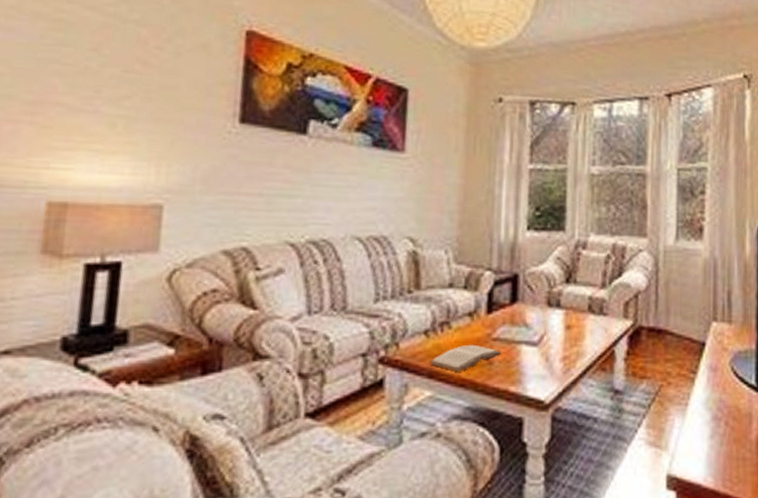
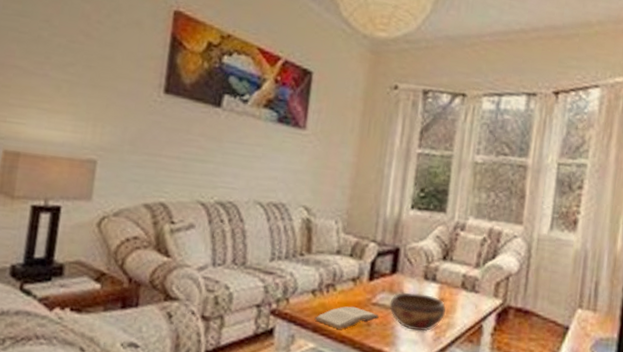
decorative bowl: none [512,323,574,364] -> present [389,293,447,332]

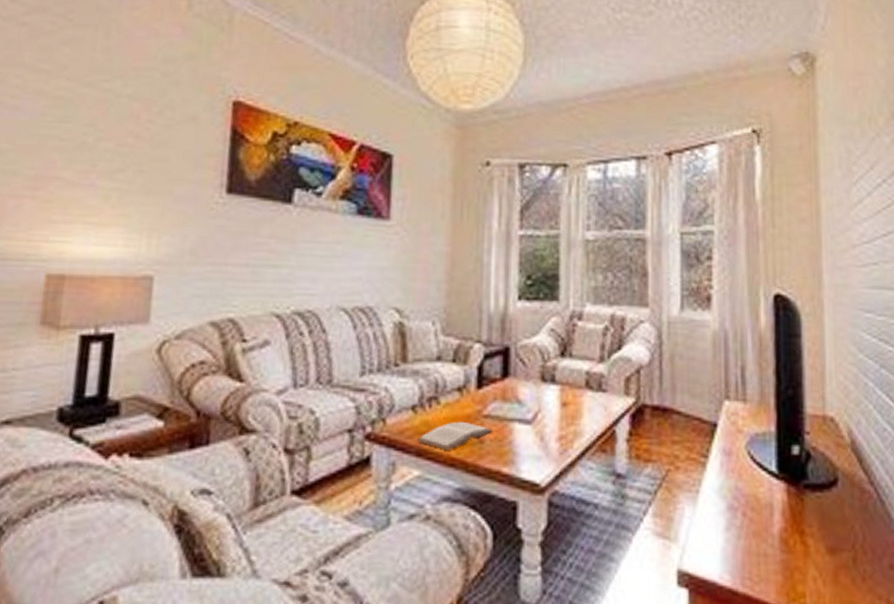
decorative bowl: present [389,293,447,332] -> none [504,399,571,444]

